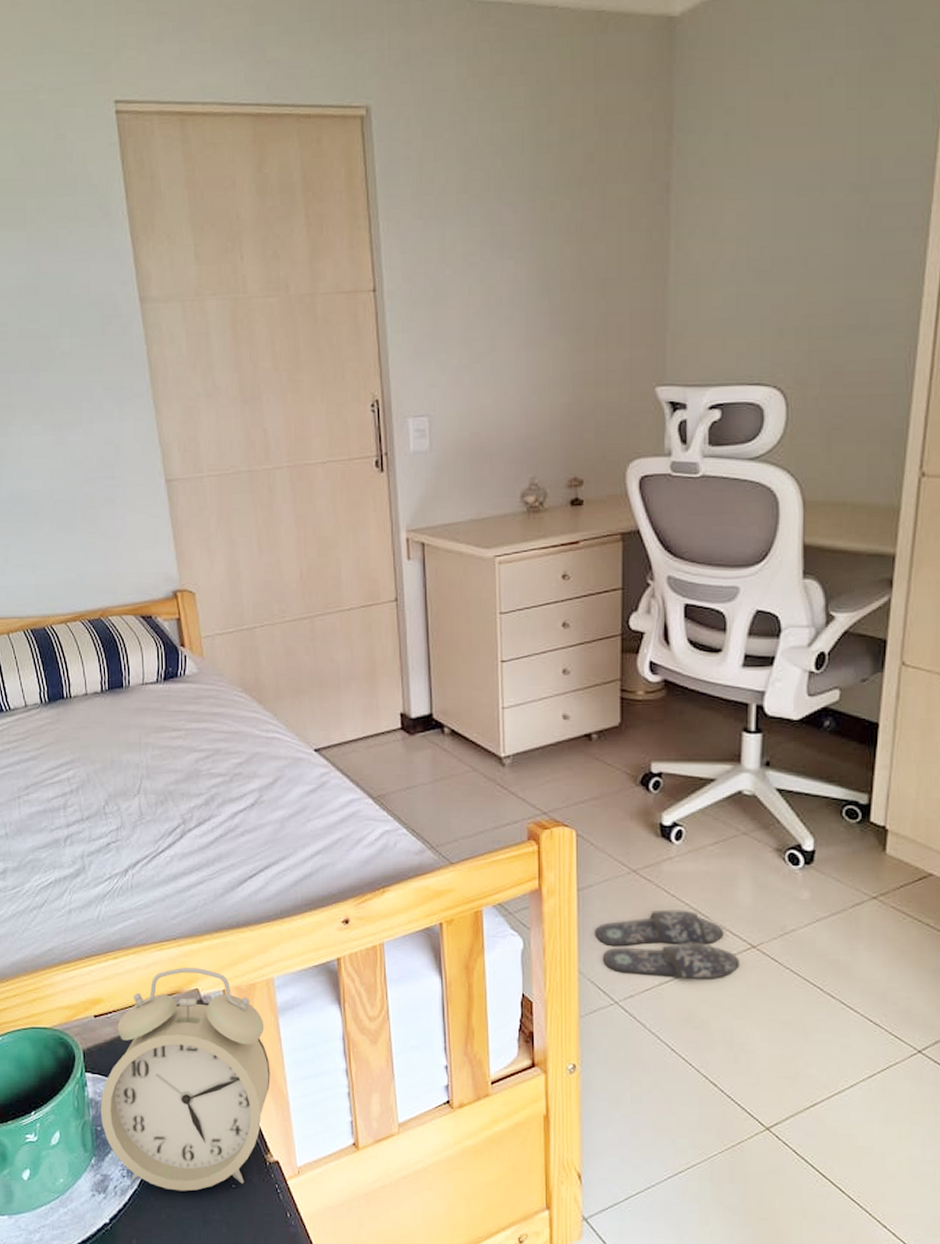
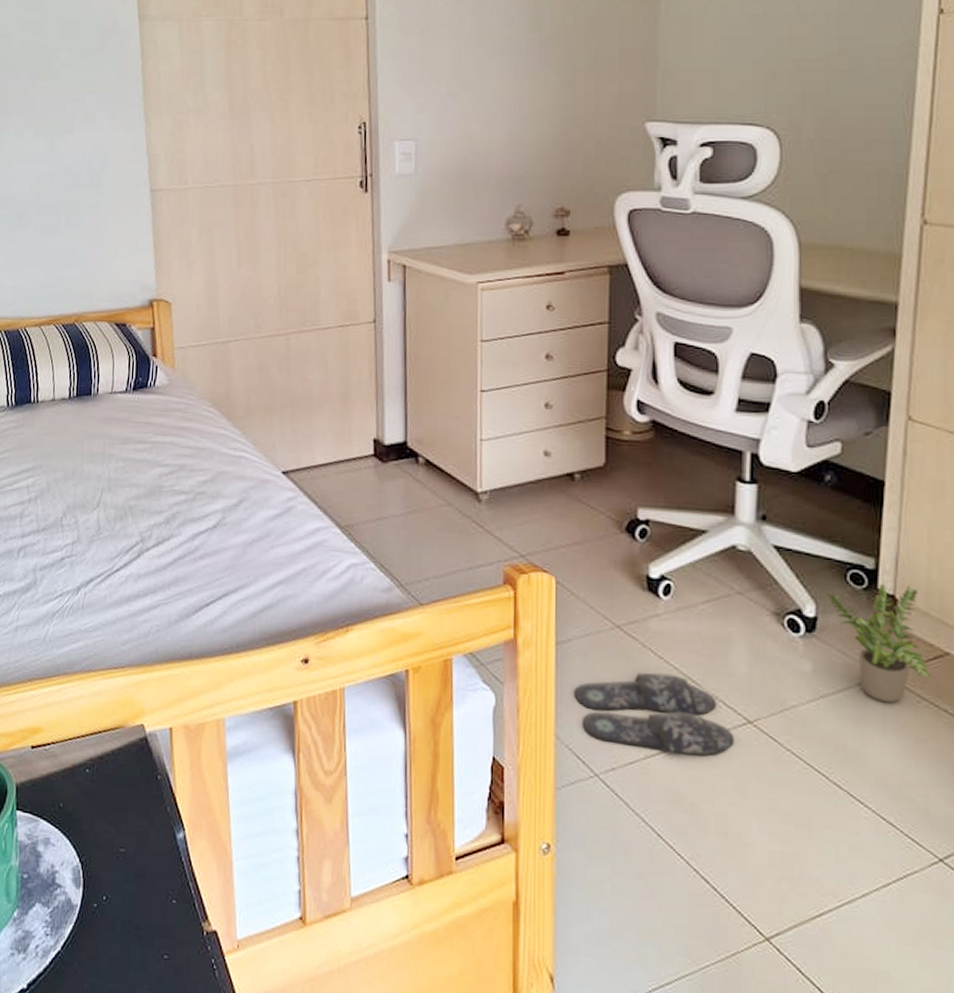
alarm clock: present [100,967,271,1191] -> none [28,699,215,959]
potted plant: none [824,817,915,922] -> present [827,584,930,704]

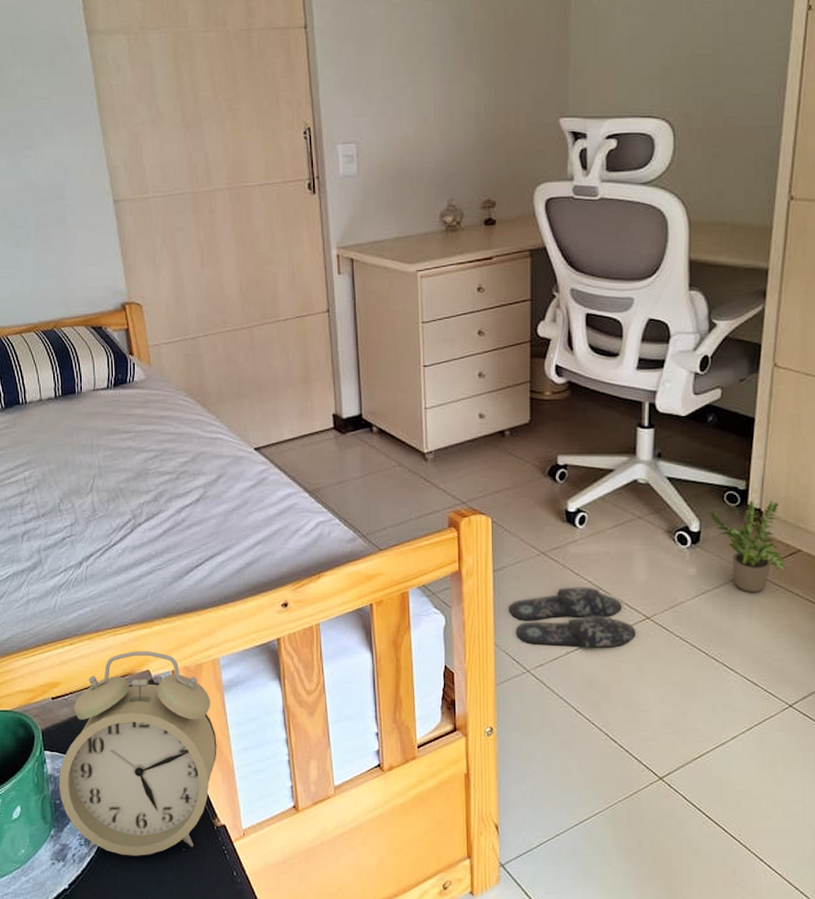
alarm clock: none [28,699,215,959] -> present [58,651,217,856]

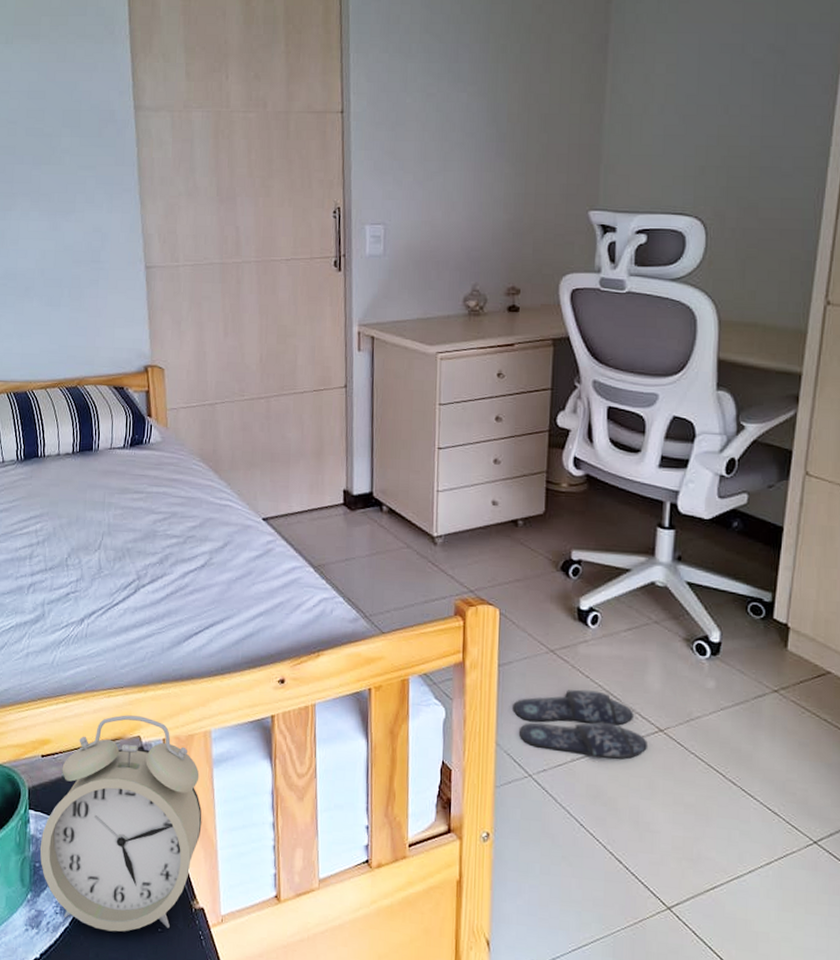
potted plant: present [708,500,786,593] -> none [730,614,814,714]

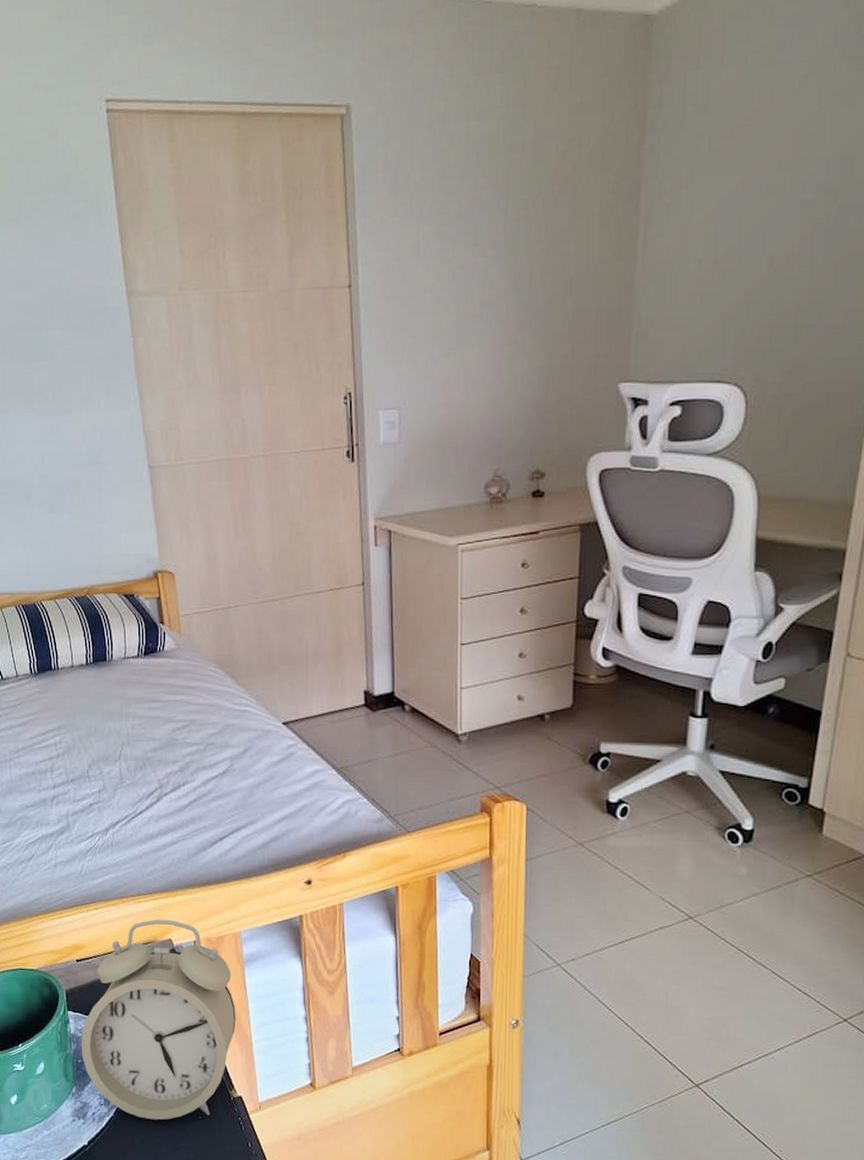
slippers: present [513,689,647,759] -> none [541,880,677,947]

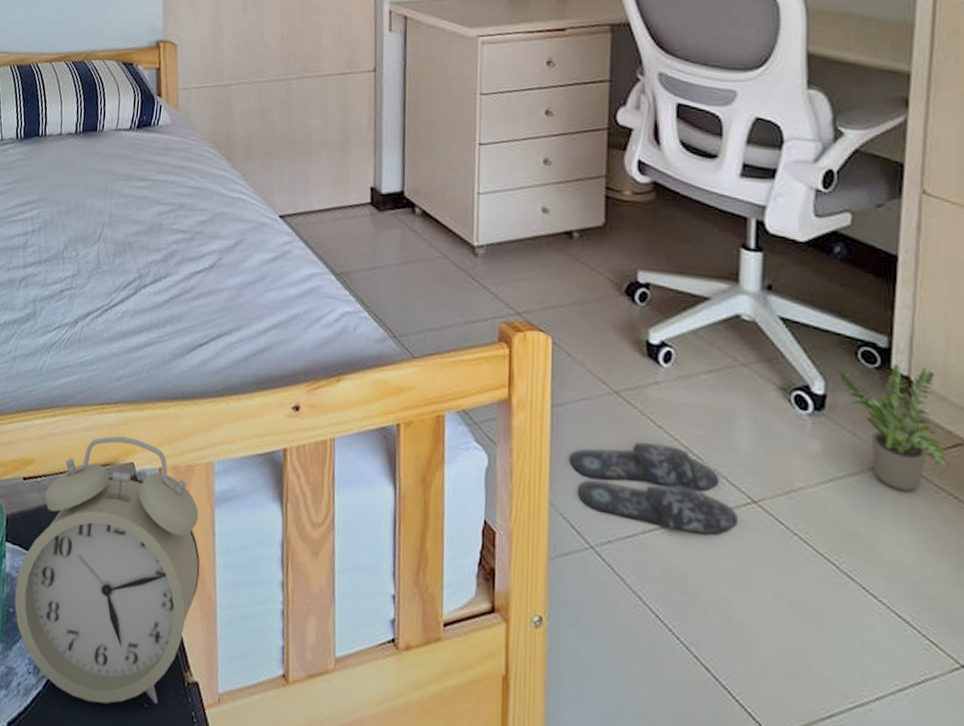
slippers: none [541,880,677,947] -> present [569,442,738,536]
potted plant: none [764,800,849,898] -> present [836,364,949,492]

